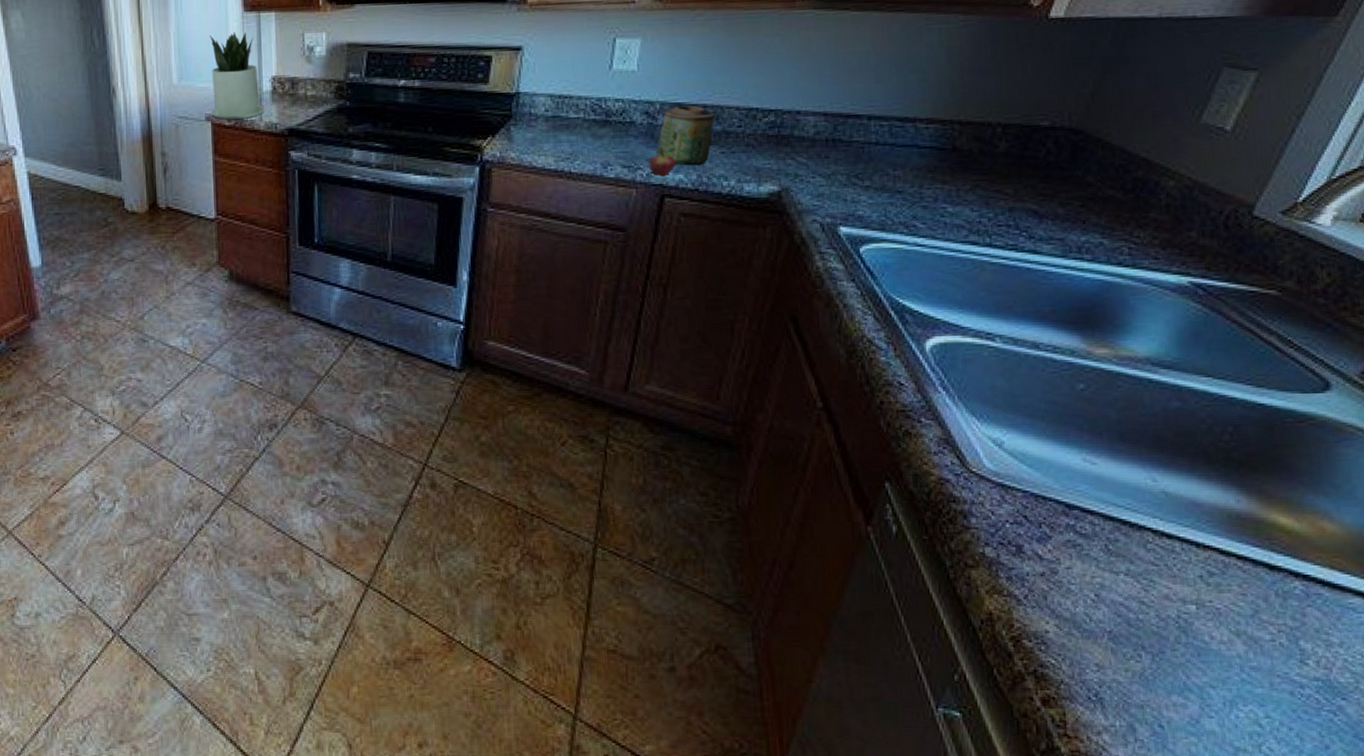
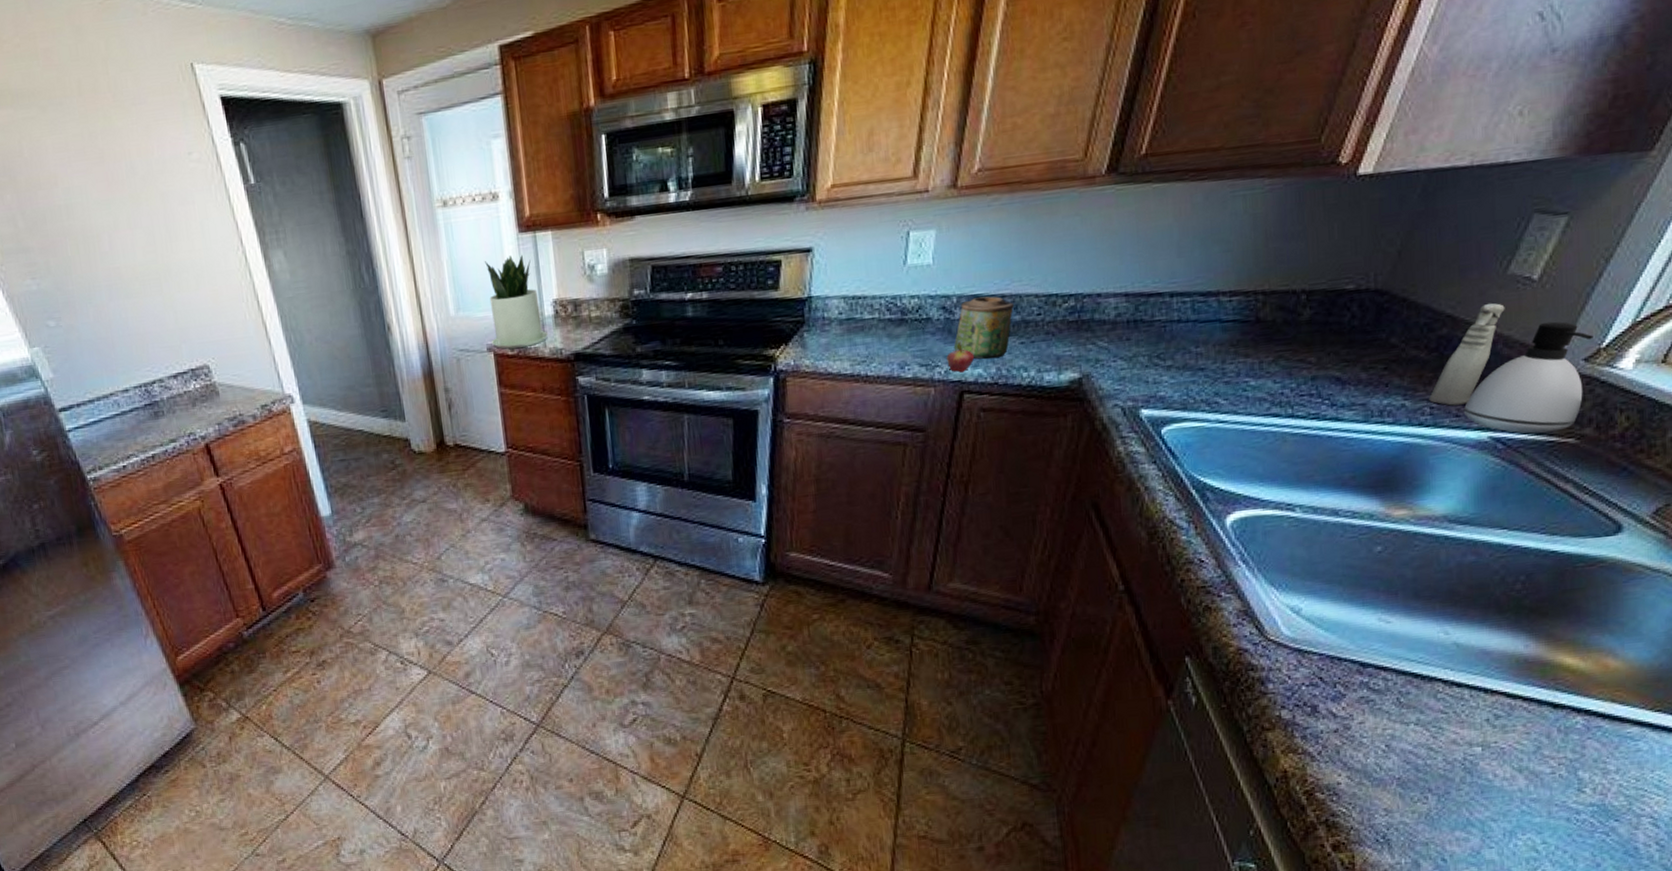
spray bottle: none [1127,149,1199,248] -> present [1429,303,1505,406]
soap dispenser: none [1162,172,1289,282] -> present [1463,321,1593,434]

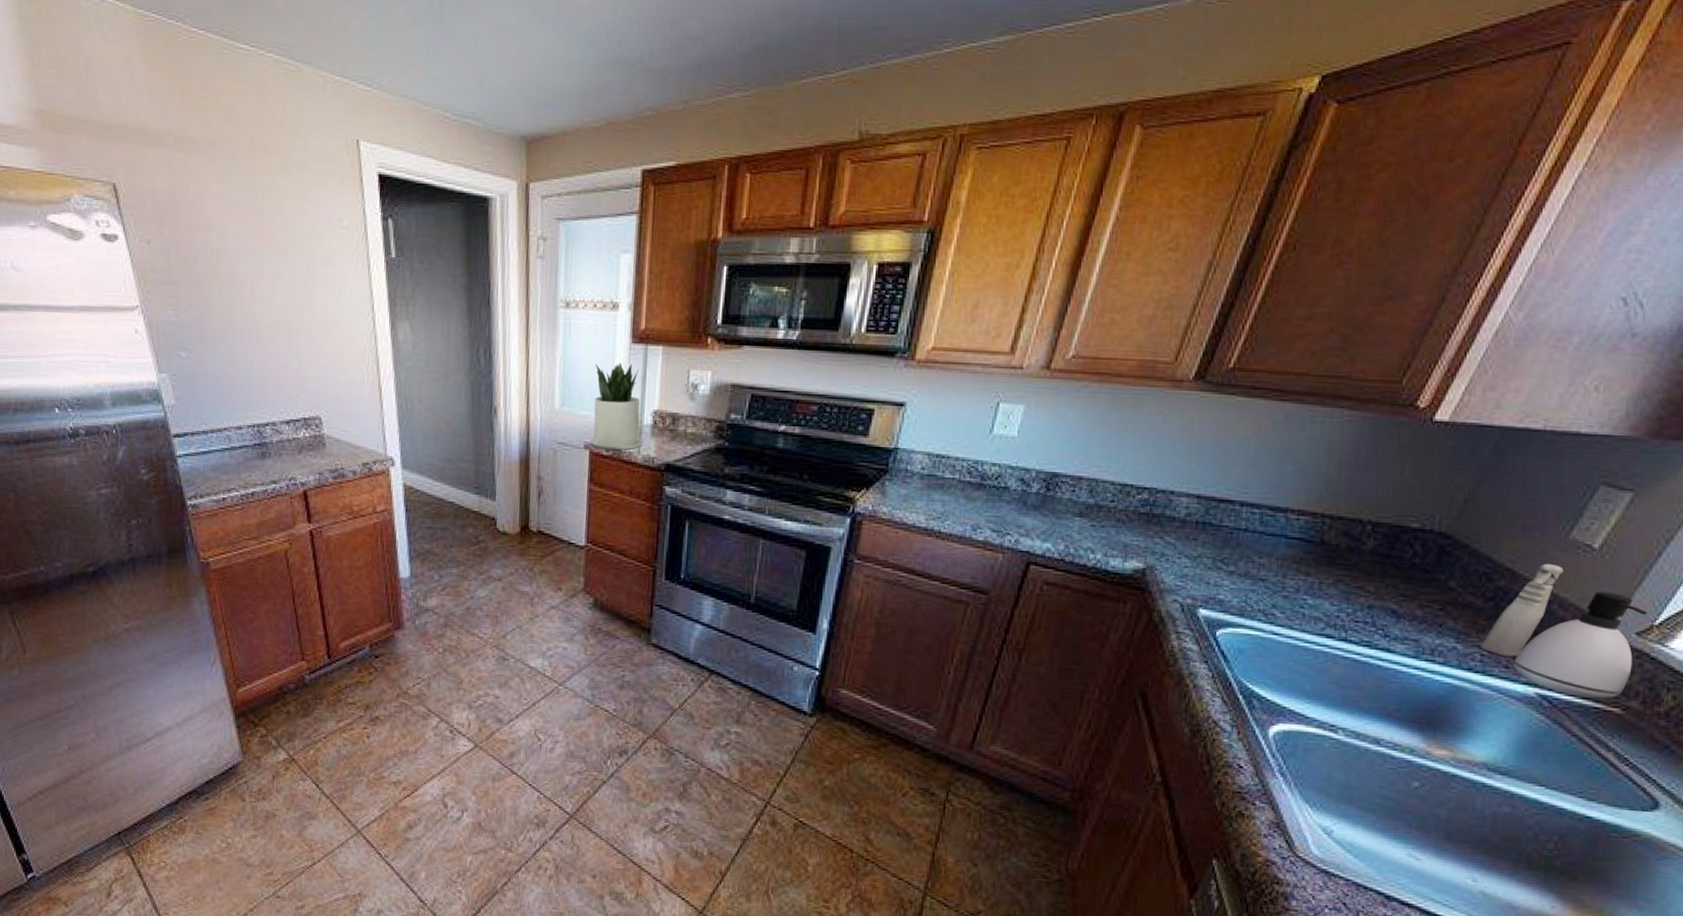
fruit: present [947,340,975,374] -> none [1018,513,1046,545]
canister: present [954,296,1015,359] -> none [1026,475,1090,536]

